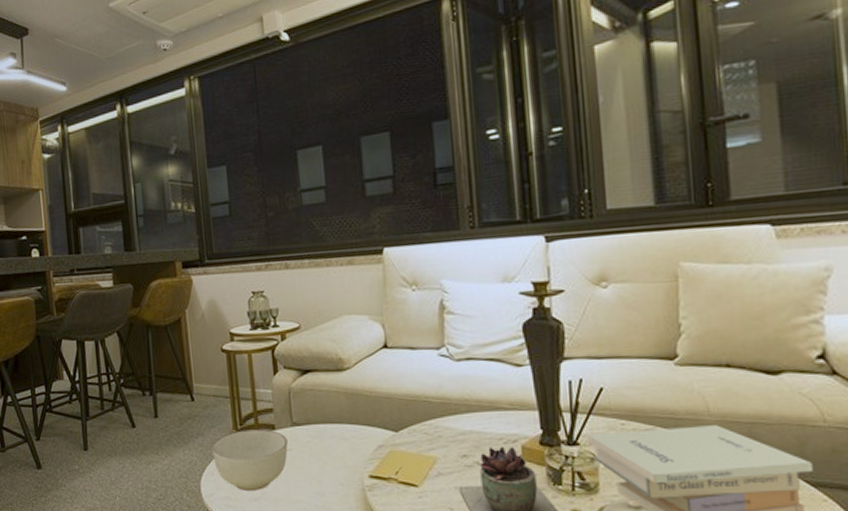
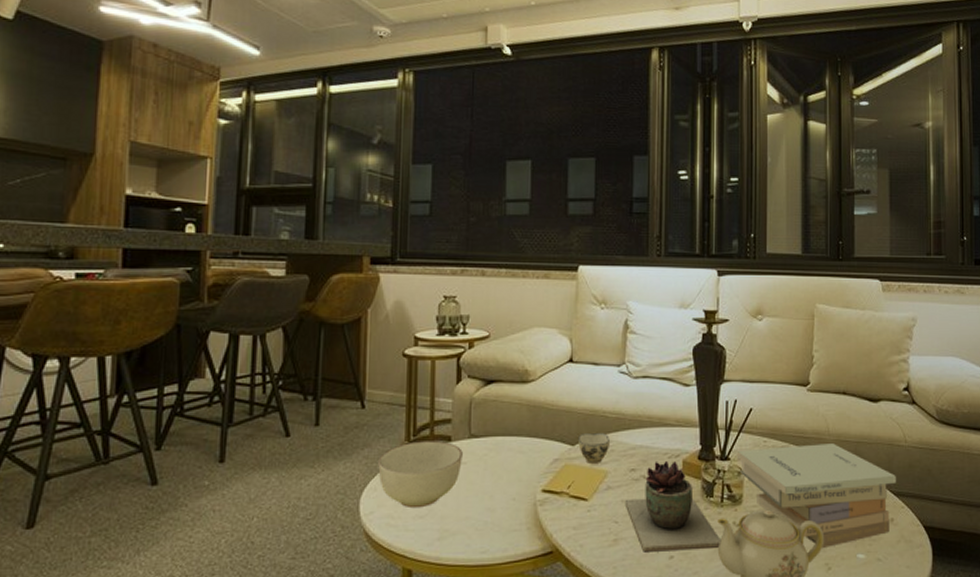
teacup: none [401,419,436,450] -> present [578,433,610,464]

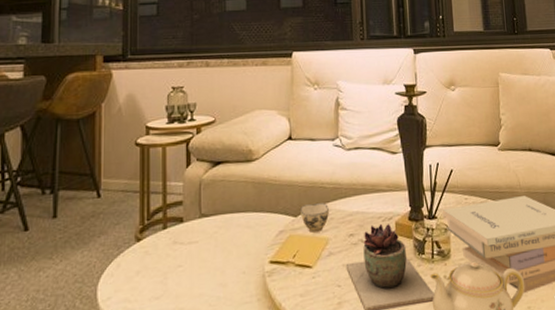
bowl: present [378,441,463,509] -> none [114,222,194,291]

